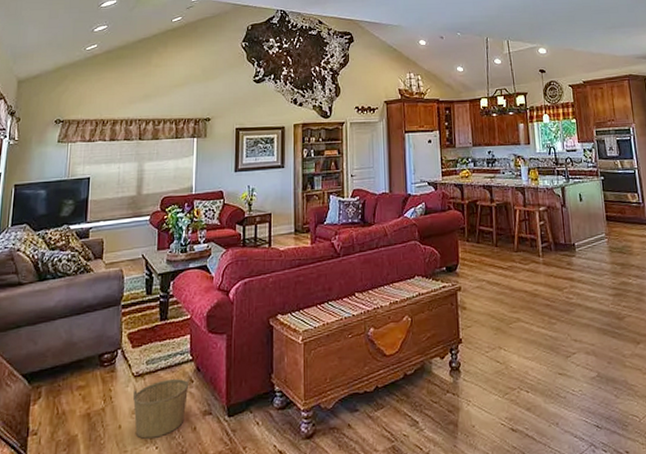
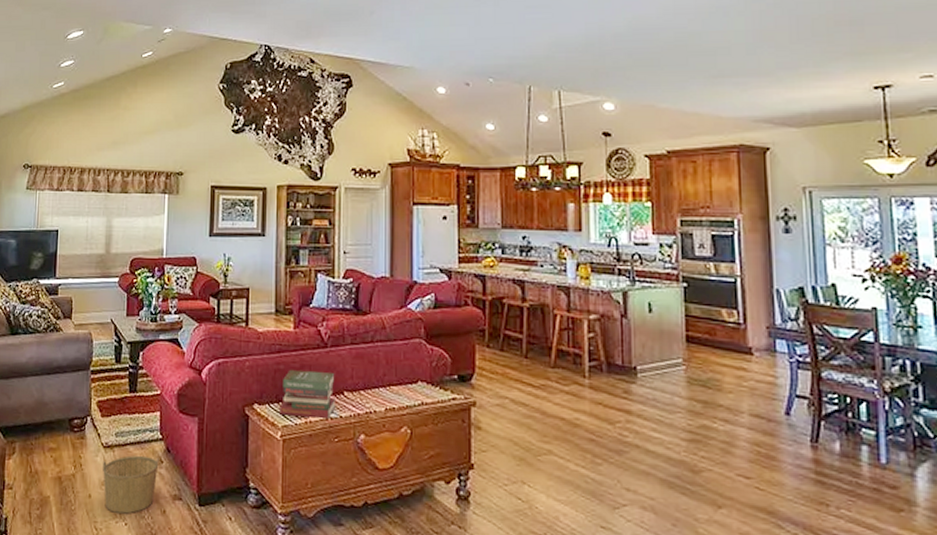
books: none [300,278,348,321] -> present [280,369,335,420]

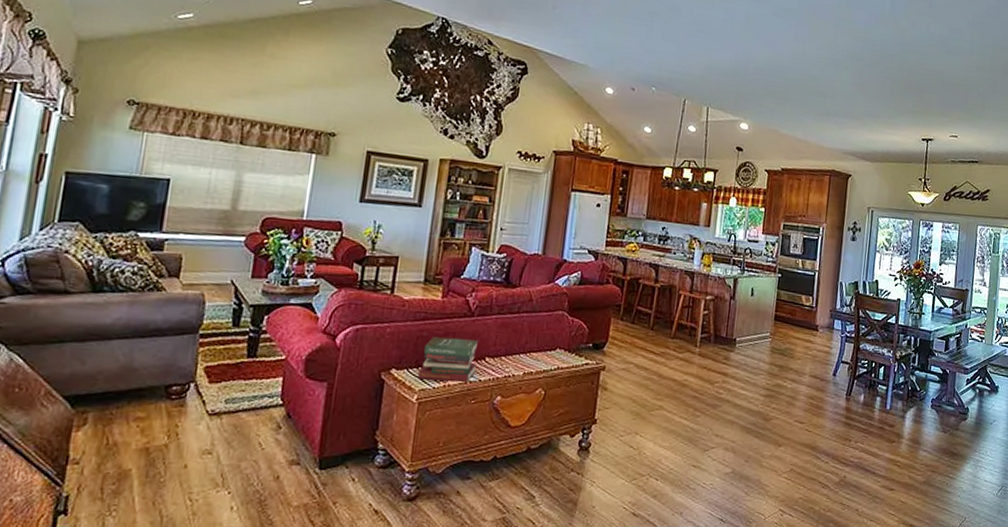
basket: present [103,455,159,514] -> none [204,422,277,482]

